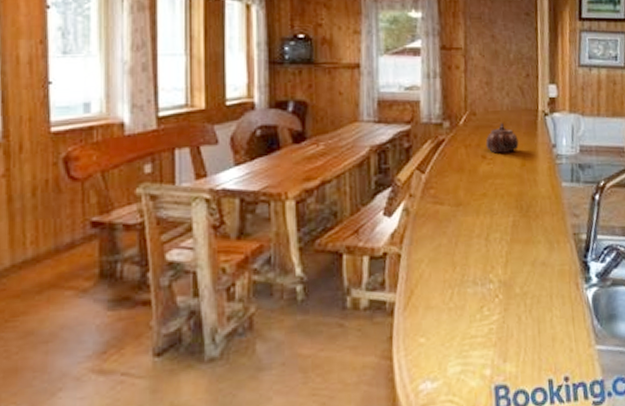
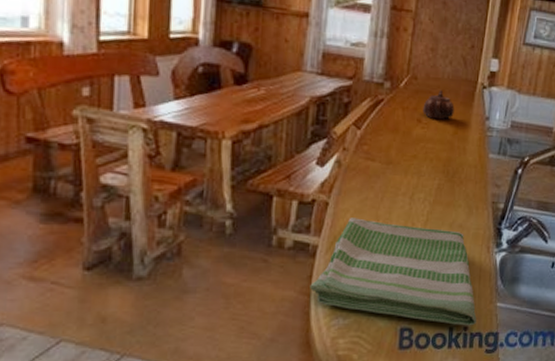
dish towel: none [391,267,577,377] -> present [310,218,477,326]

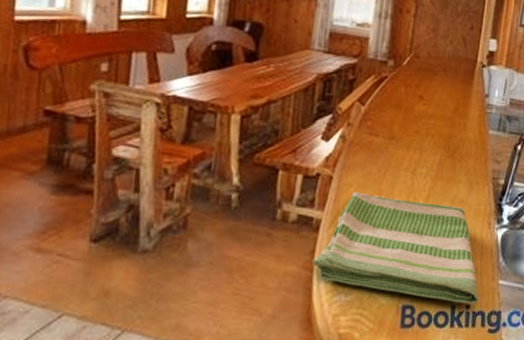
teapot: present [422,90,455,120] -> none [424,69,455,97]

